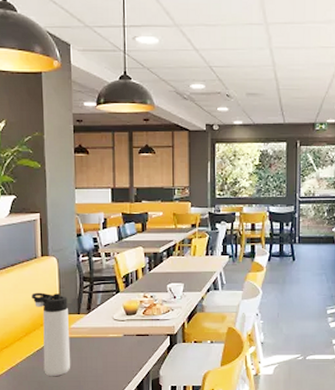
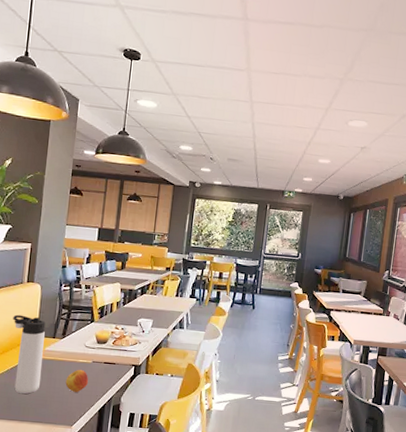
apple: none [97,344,122,370] -> present [65,369,89,392]

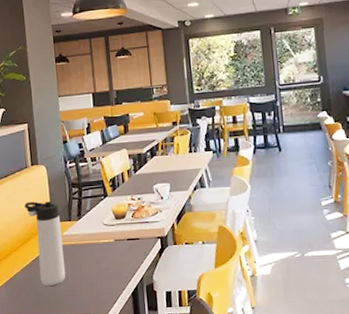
apple: present [65,369,89,392] -> none [91,250,115,277]

